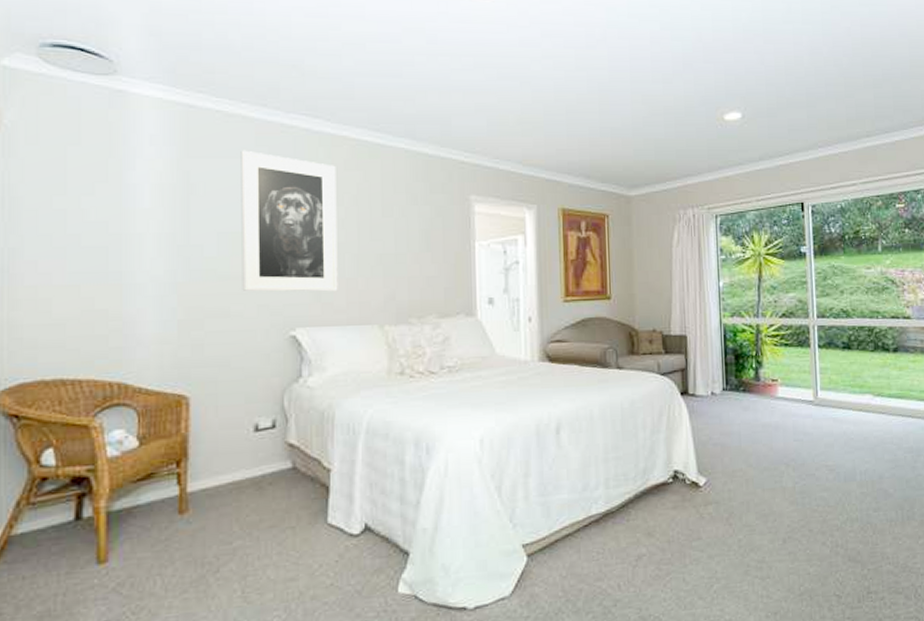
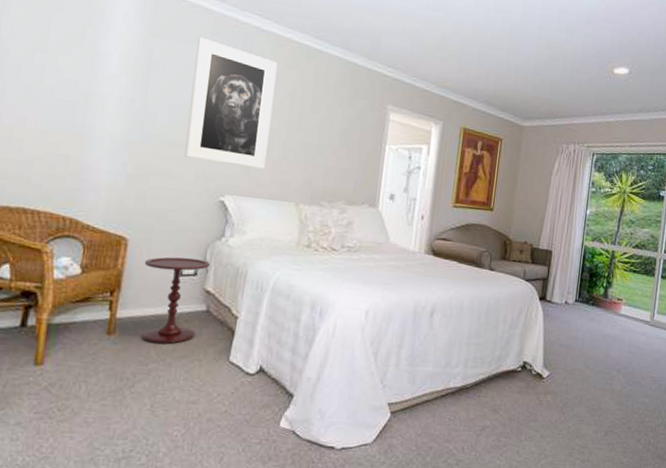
side table: none [212,408,289,516] -> present [142,257,210,344]

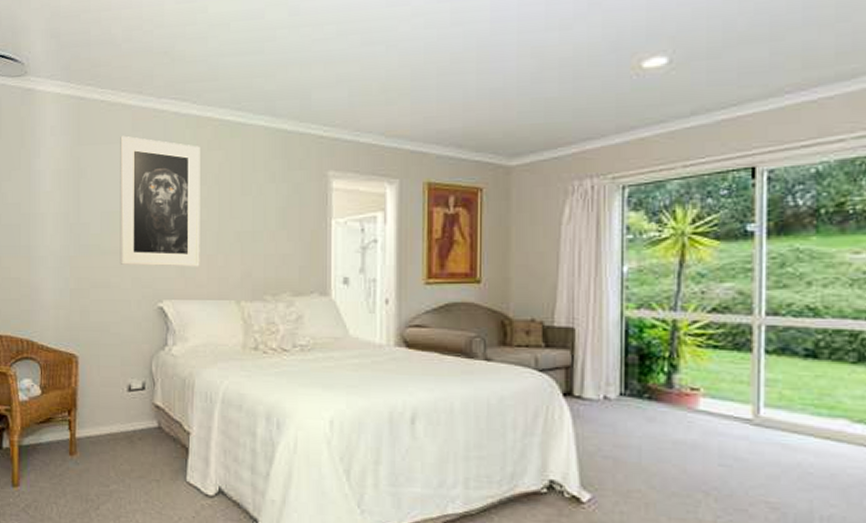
side table: present [142,257,210,344] -> none [95,371,156,464]

